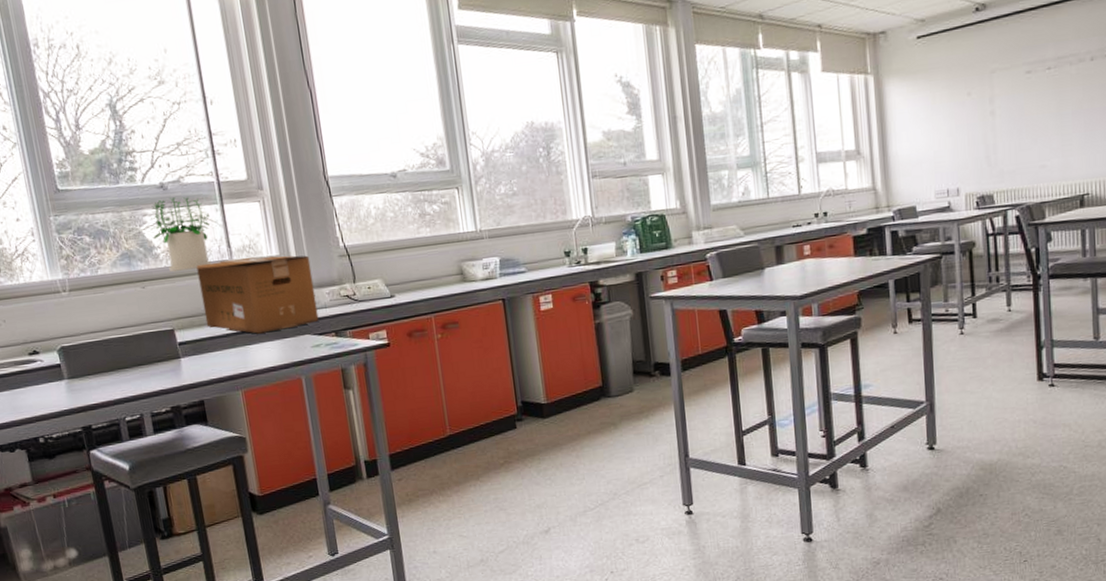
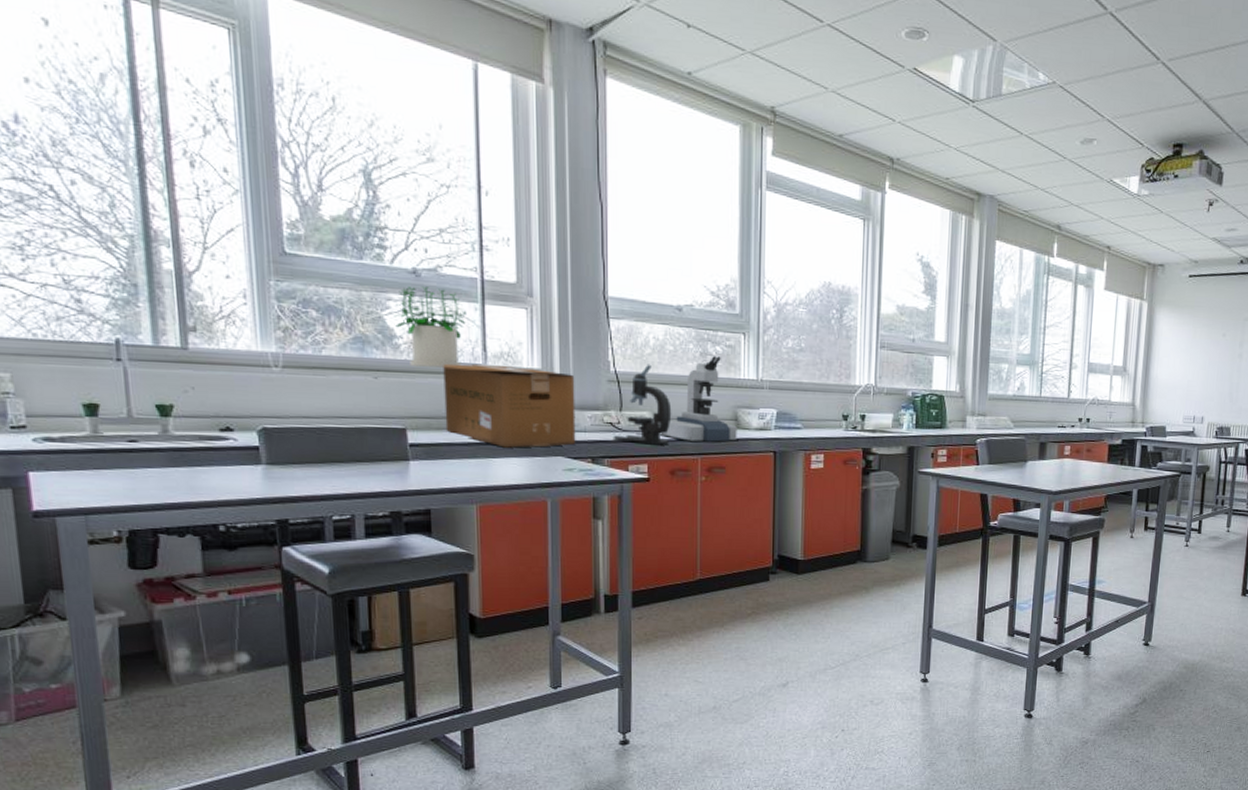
microscope: none [351,233,403,312] -> present [613,364,672,446]
microscope: none [393,214,467,303] -> present [660,356,738,443]

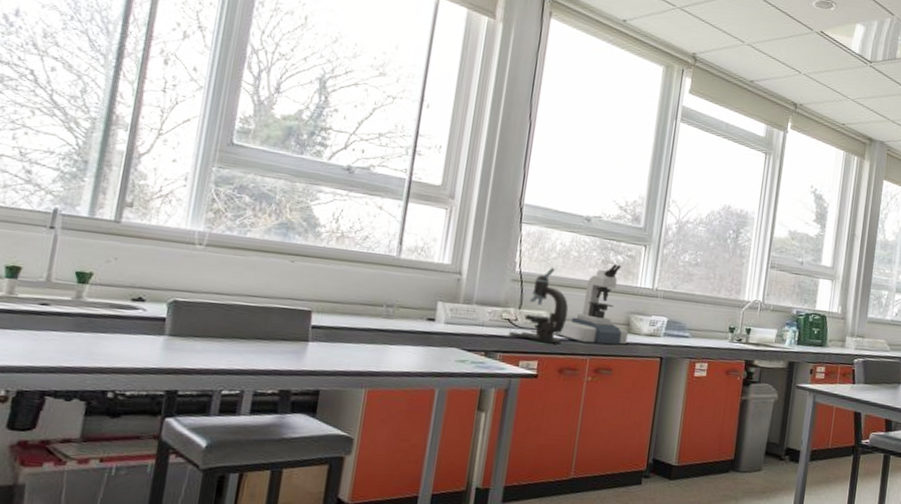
potted plant: present [393,286,466,368] -> none [321,182,390,257]
box: present [443,363,576,448] -> none [349,253,481,338]

